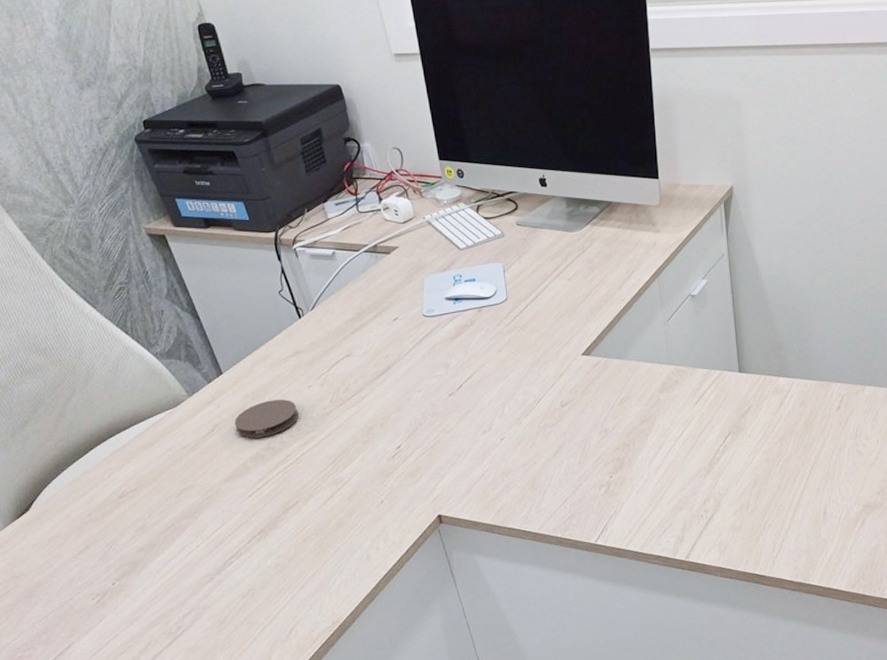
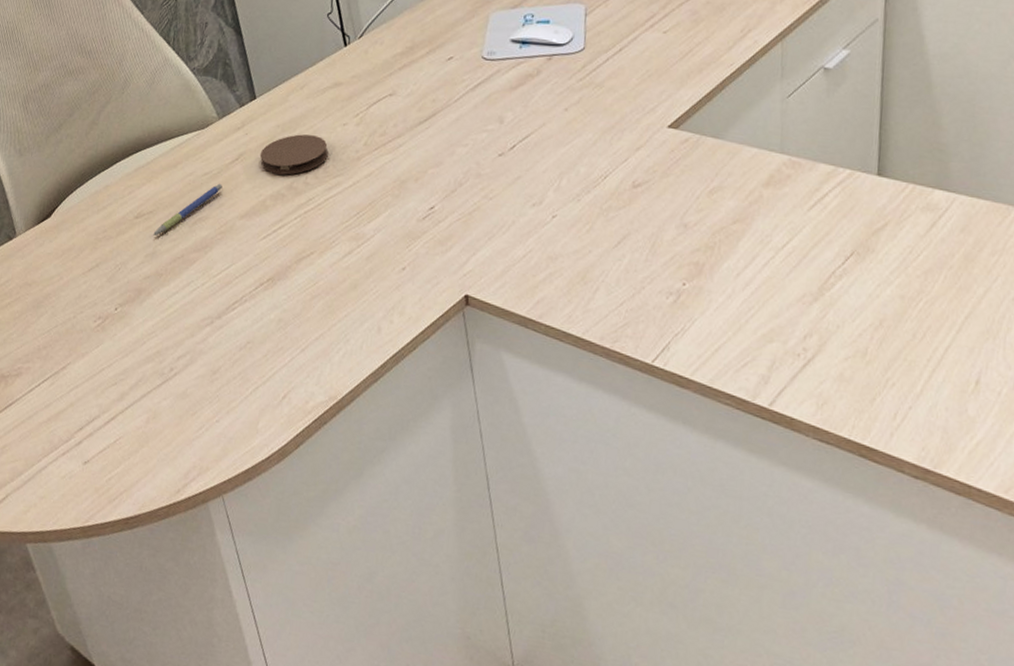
pen: none [140,454,202,511] -> present [153,183,223,236]

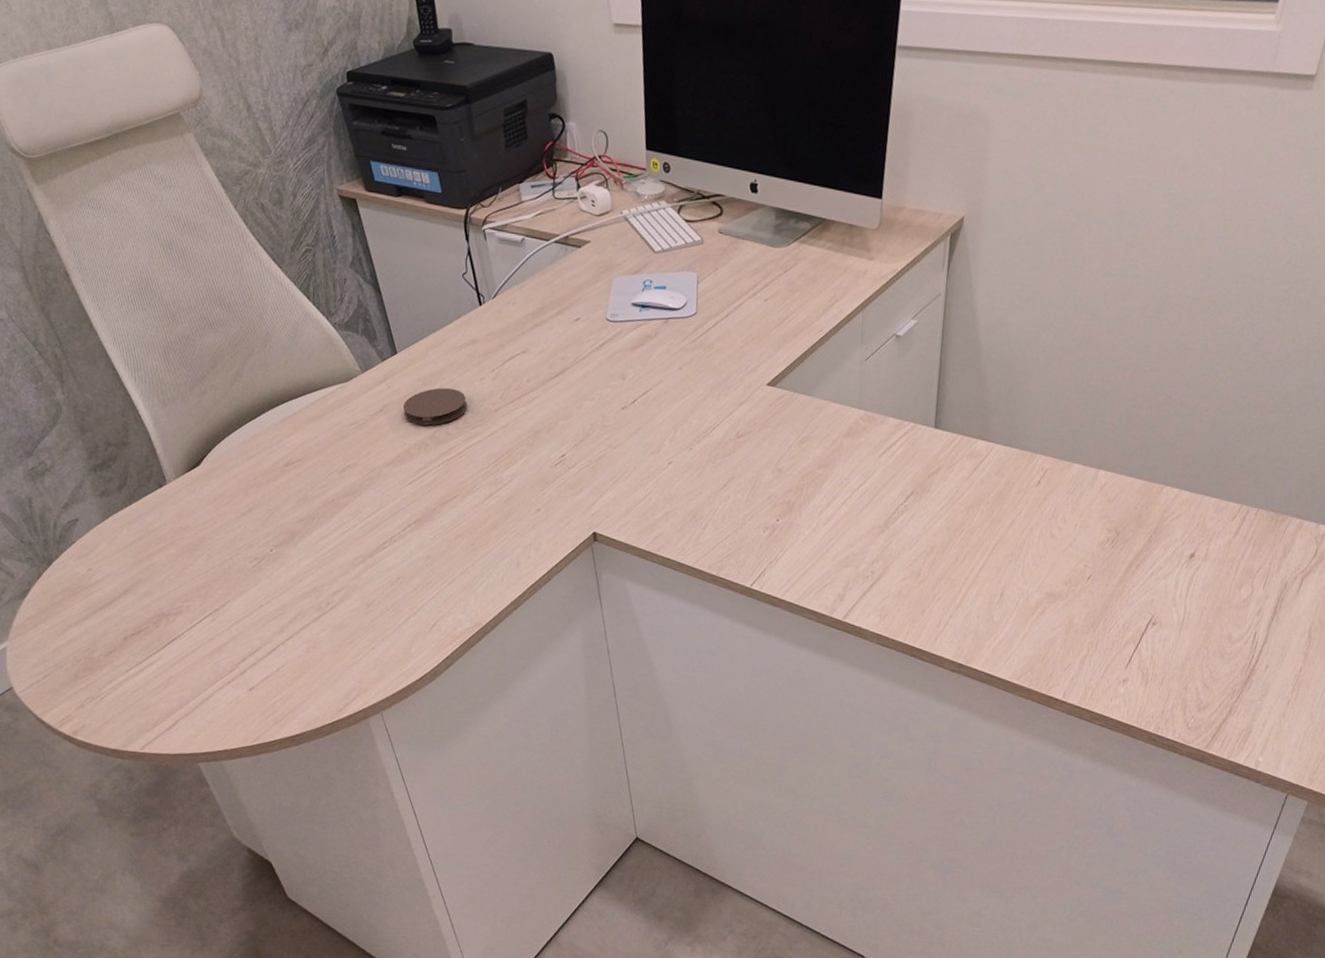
pen: present [153,183,223,236] -> none [303,433,368,482]

